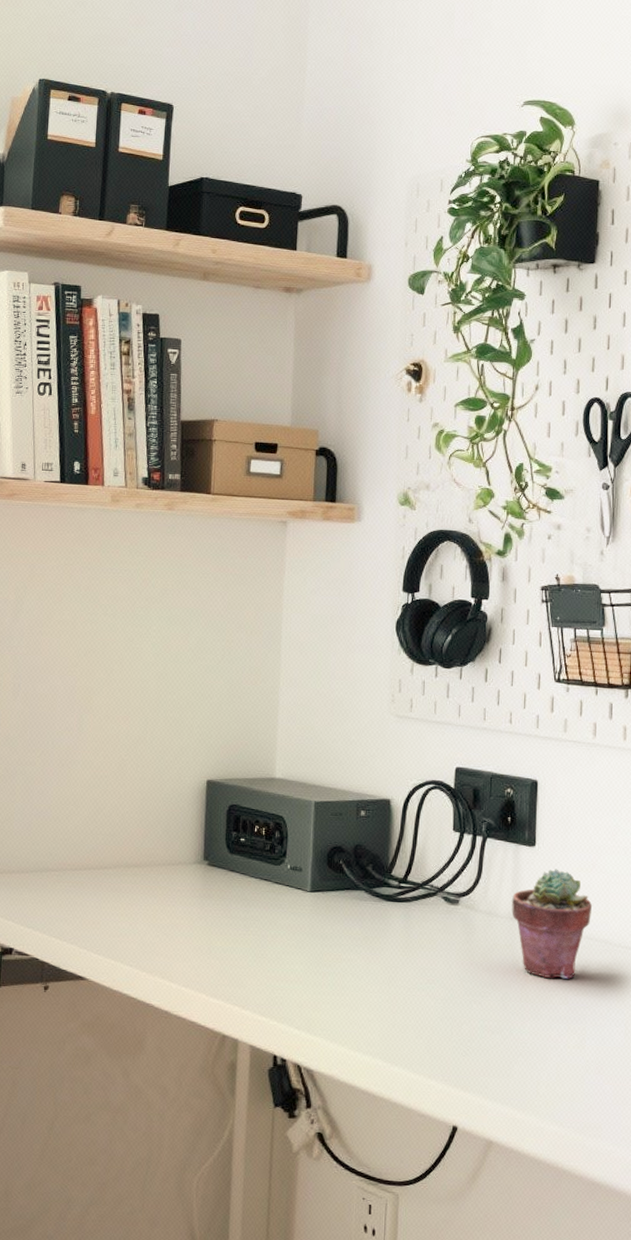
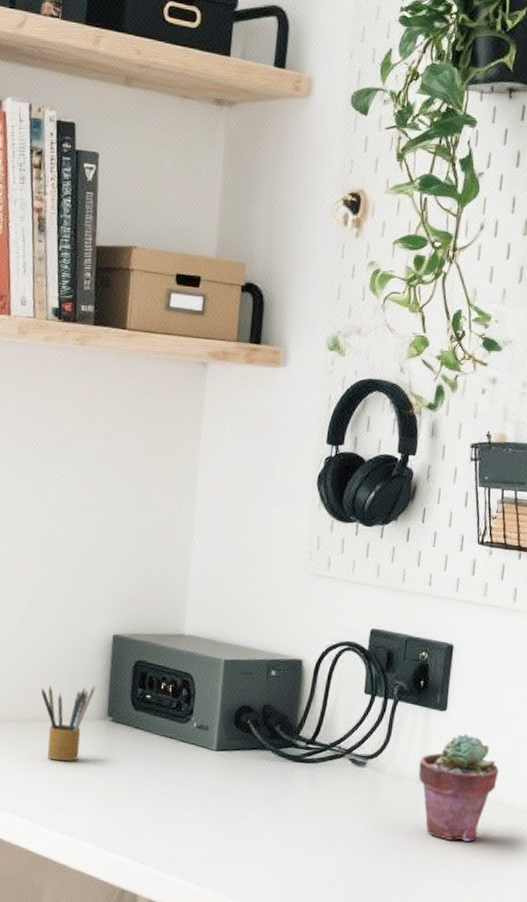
pencil box: none [139,830,191,906] -> present [41,685,95,762]

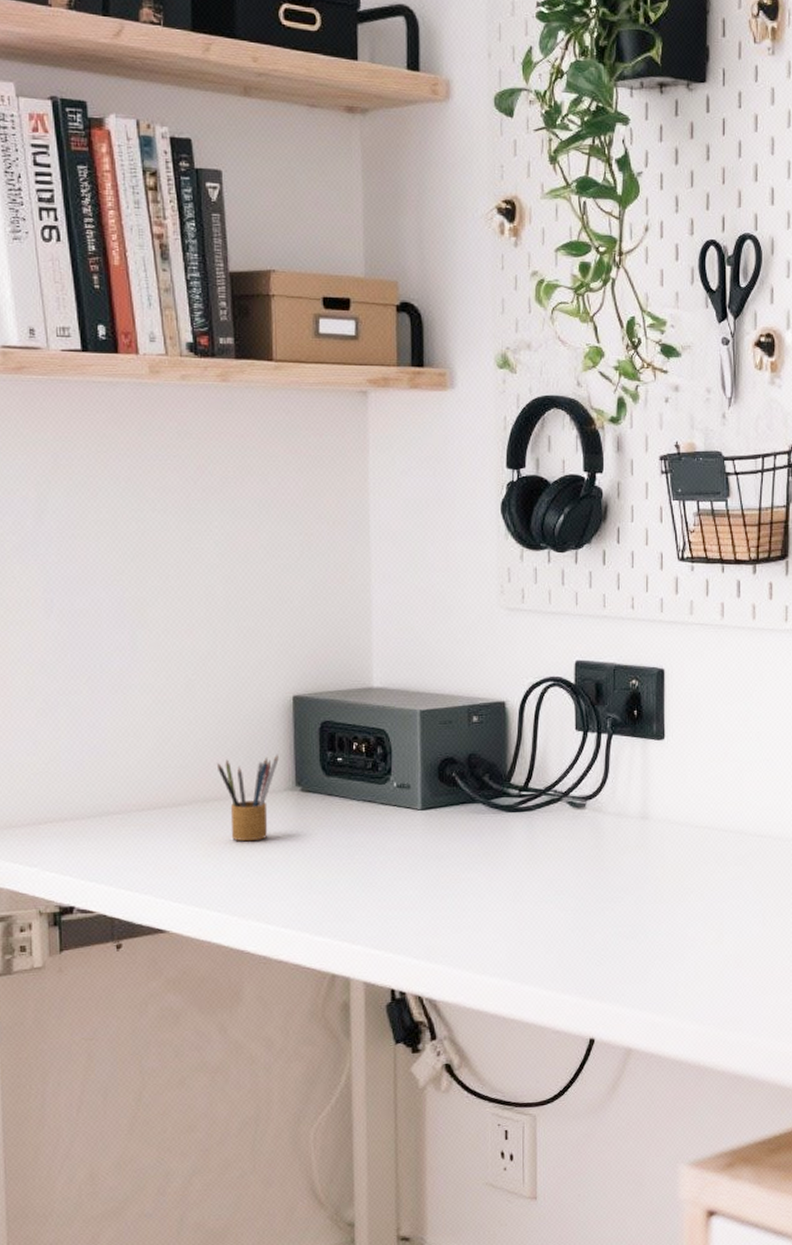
potted succulent: present [418,733,500,842] -> none [642,761,726,876]

